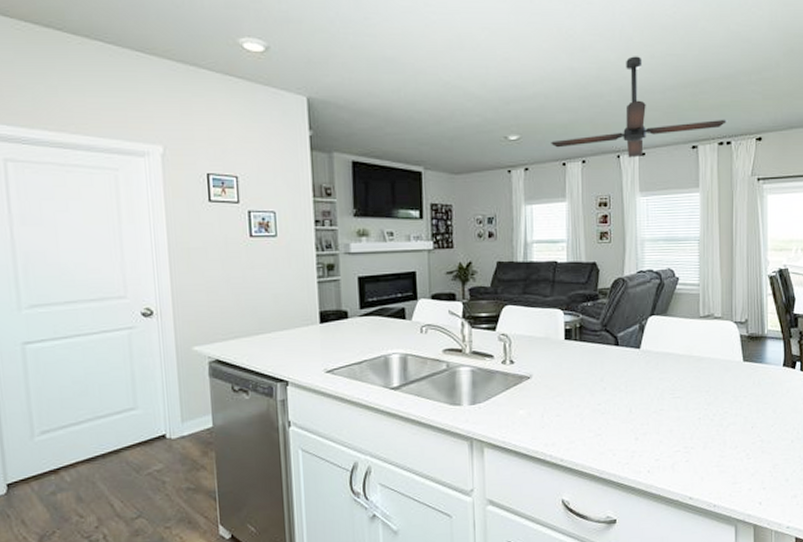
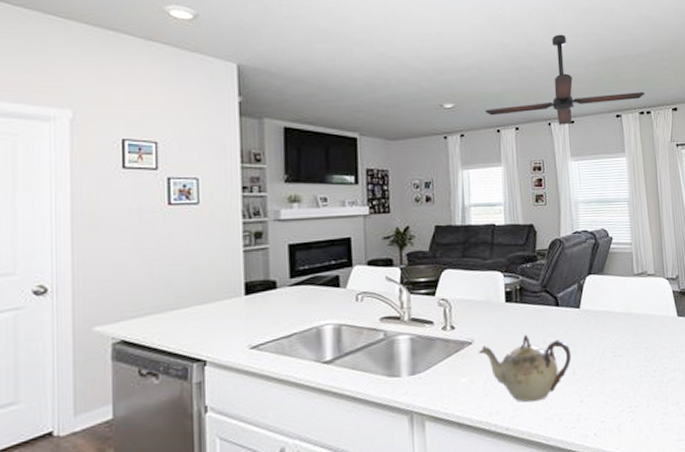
teapot: none [537,372,629,437] -> present [479,334,572,403]

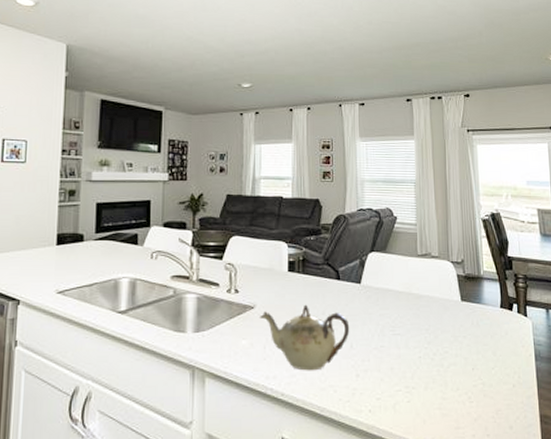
ceiling fan: present [485,34,645,125] -> none [280,22,437,107]

